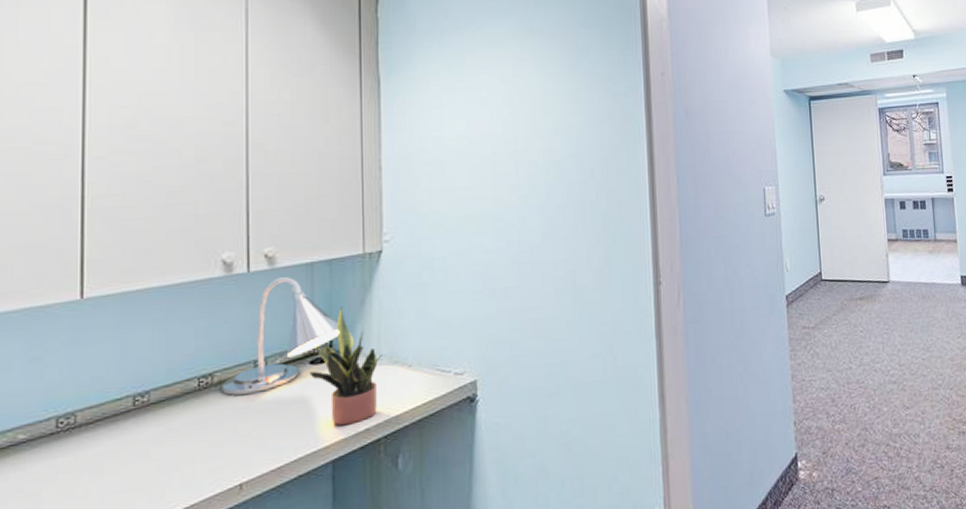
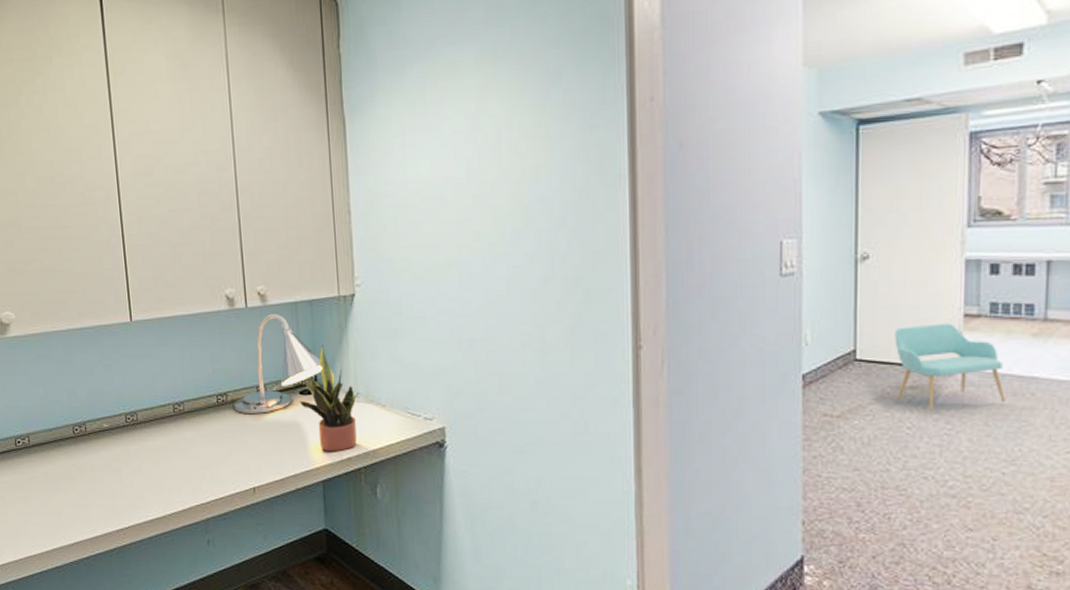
sofa: none [846,247,919,316] -> present [894,323,1006,411]

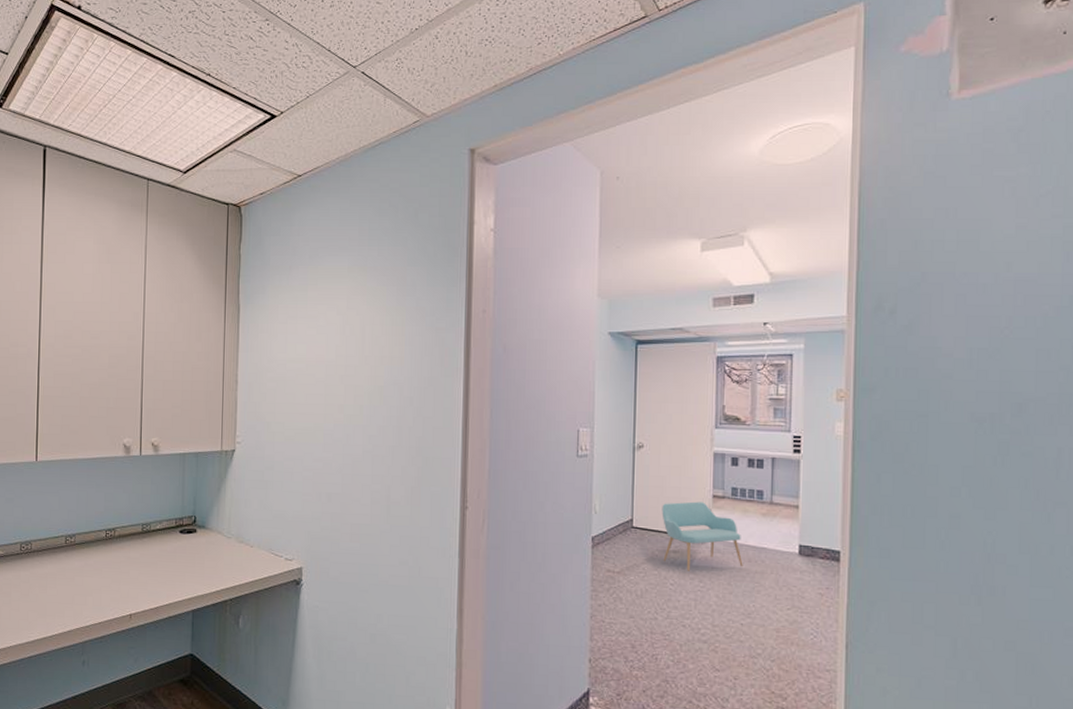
table lamp: present [234,314,321,413] -> none [120,462,201,548]
potted plant: present [300,344,359,452] -> none [179,491,232,586]

